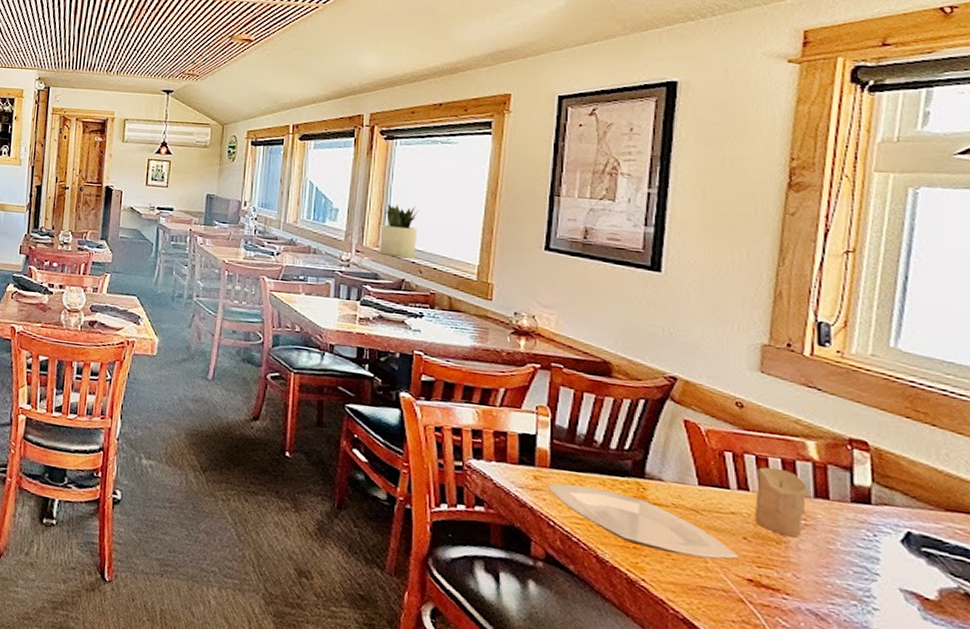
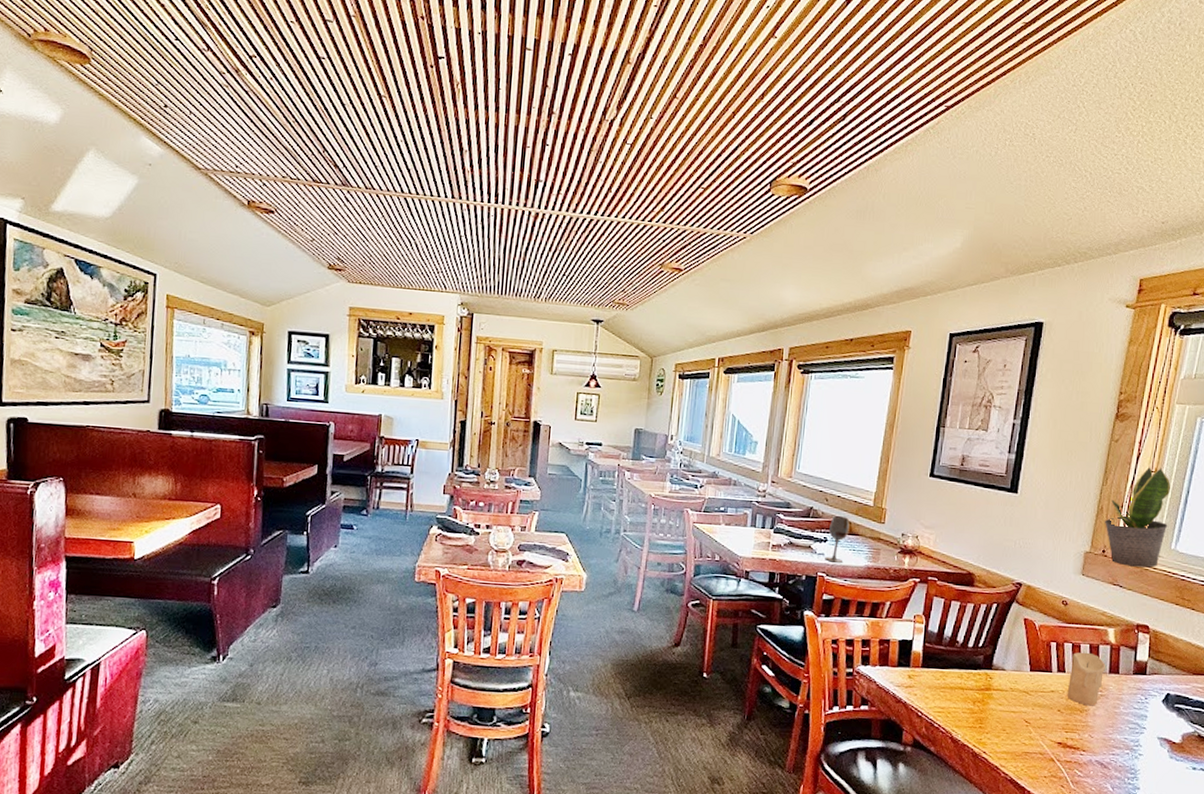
planter: present [376,204,419,259] -> none [790,436,828,488]
wine glass: none [422,288,450,341] -> present [825,515,850,563]
plate: present [547,484,739,560] -> none [918,680,1054,730]
potted plant: none [785,246,881,369] -> present [1104,467,1170,569]

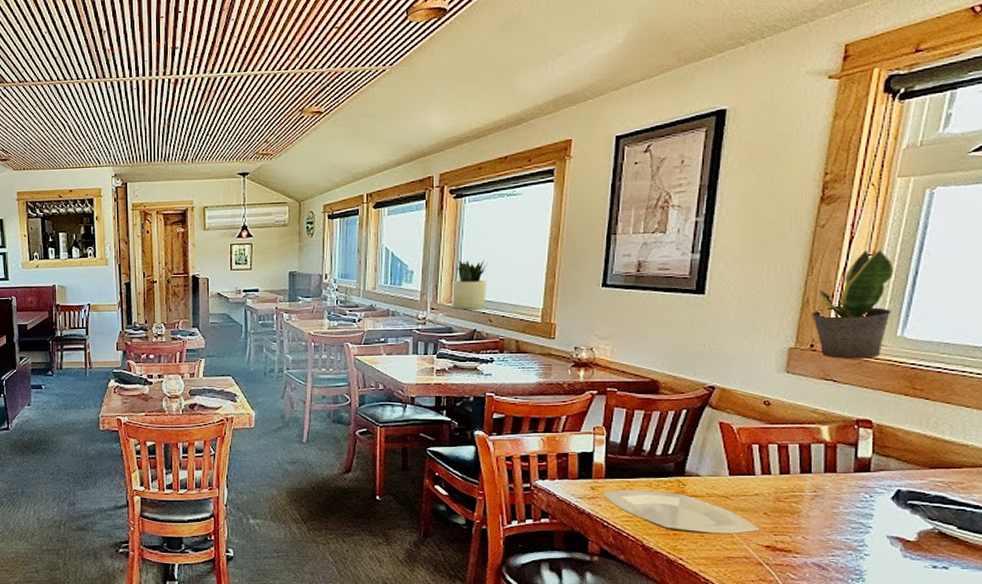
planter: none [790,436,828,488] -> present [450,260,489,310]
wine glass: present [825,515,850,563] -> none [492,335,517,382]
plate: none [918,680,1054,730] -> present [602,490,760,535]
candle: present [1067,652,1105,706] -> none [774,452,819,507]

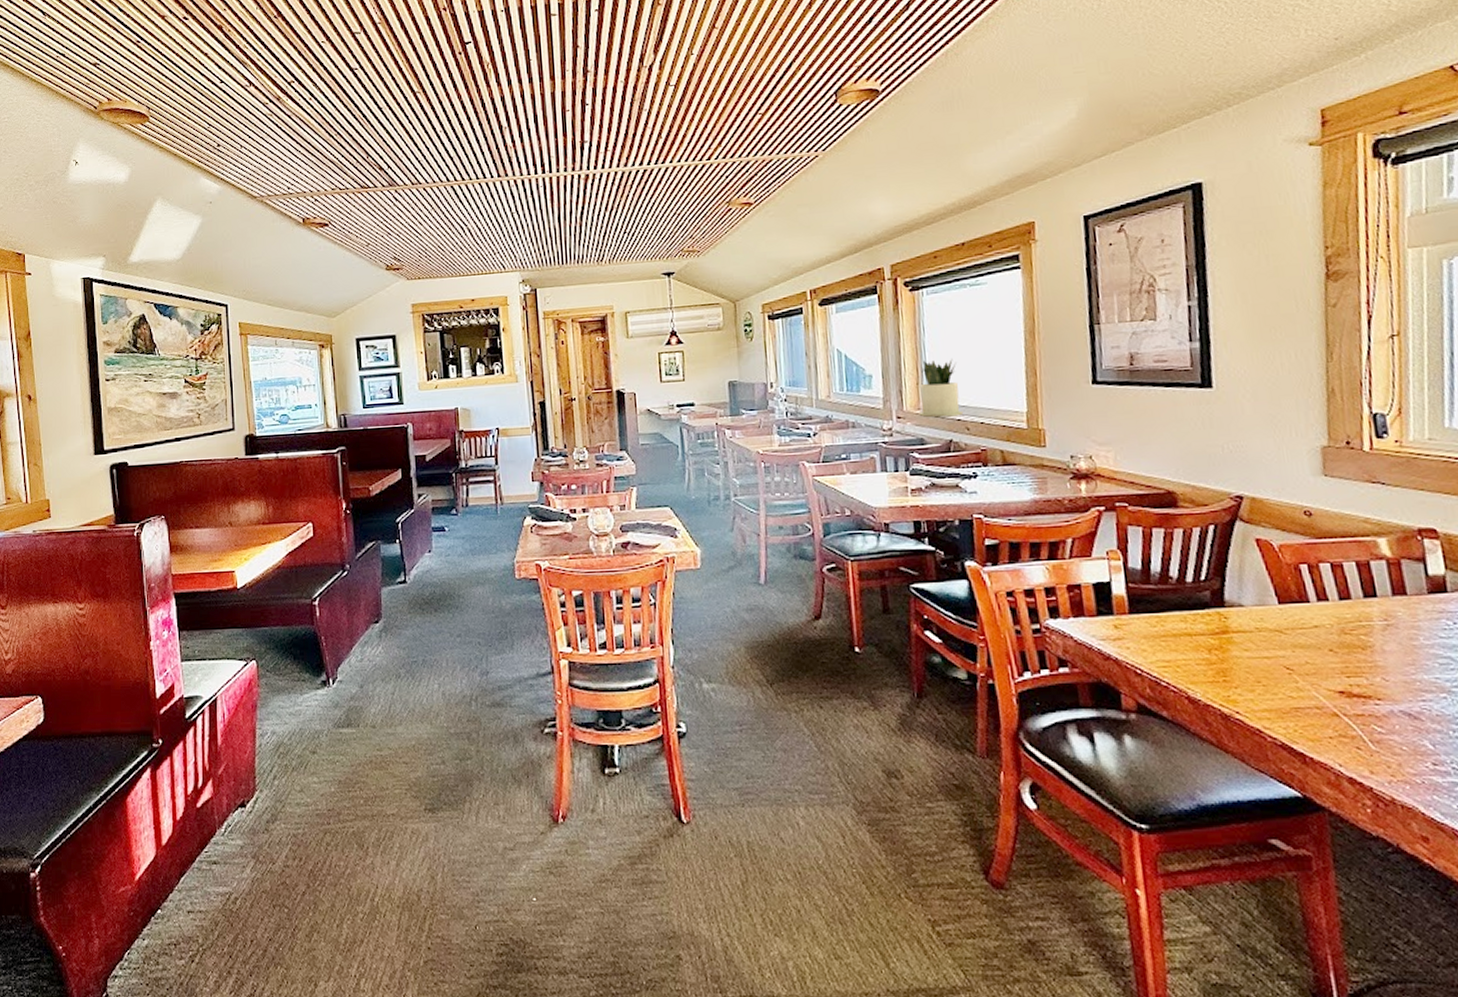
plate: present [602,490,760,535] -> none [1129,626,1328,680]
potted plant: present [811,250,893,360] -> none [1339,329,1433,458]

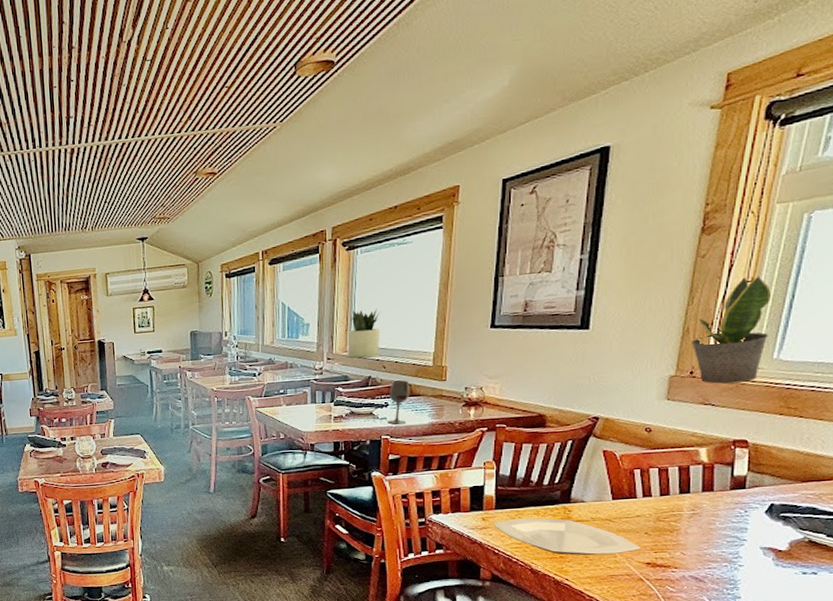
wine glass: none [977,444,1003,501] -> present [387,380,410,425]
plate: none [1129,626,1328,680] -> present [493,518,641,555]
potted plant: none [1339,329,1433,458] -> present [691,276,771,384]

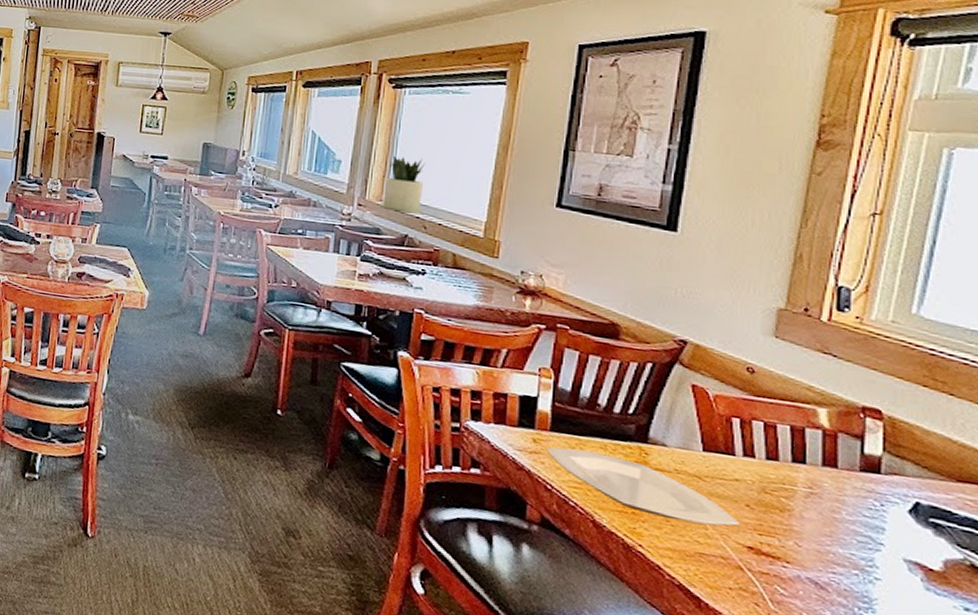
wine glass: present [387,380,410,425] -> none [423,245,454,300]
potted plant: present [691,276,771,384] -> none [805,208,905,336]

